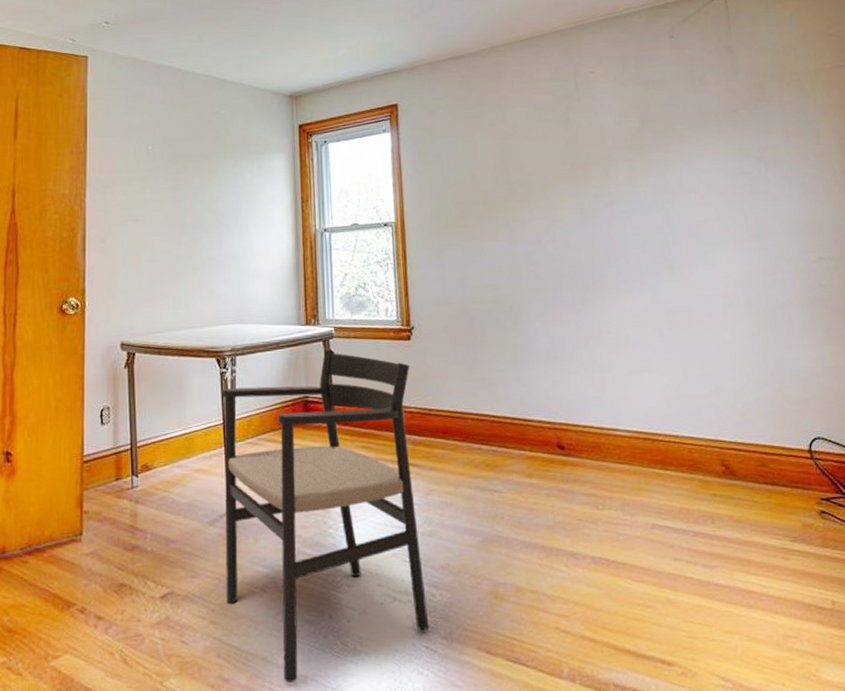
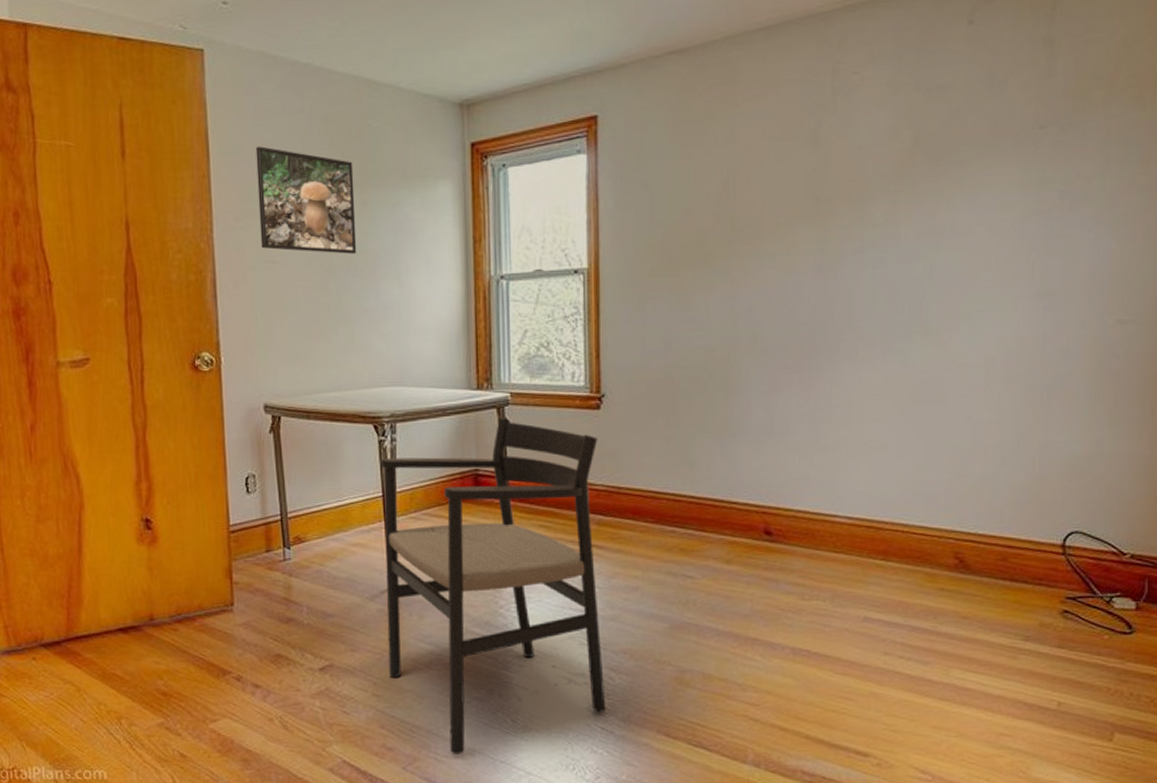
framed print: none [125,129,206,213] -> present [255,146,357,254]

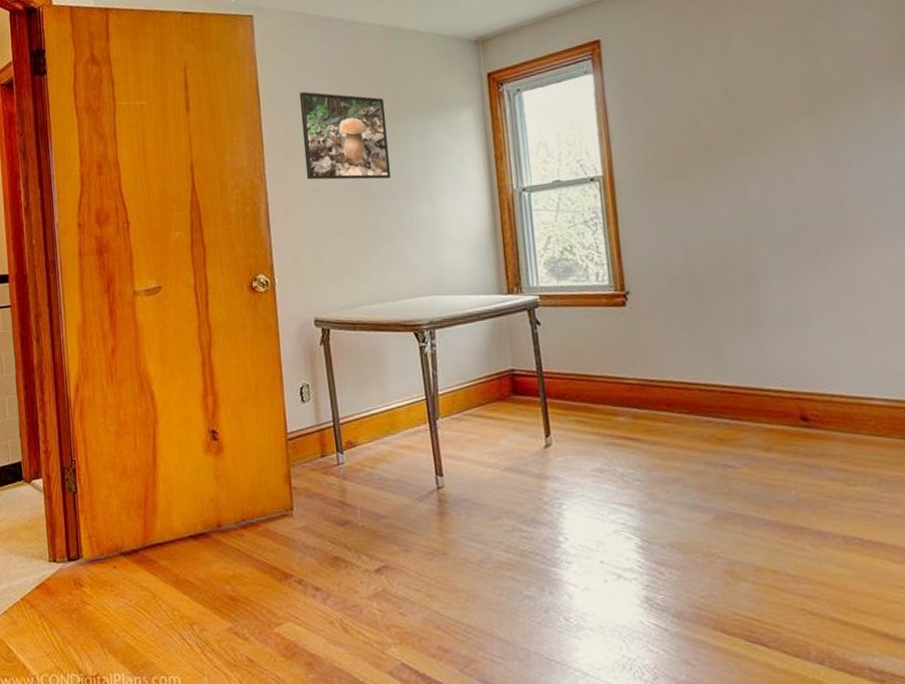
chair: present [380,418,606,754] -> none [422,319,658,655]

